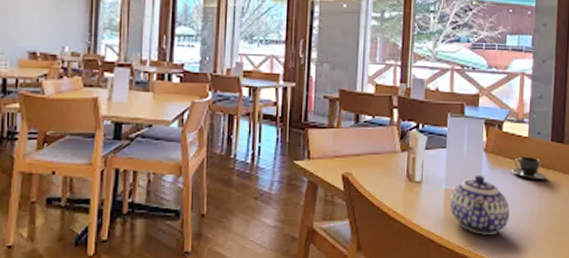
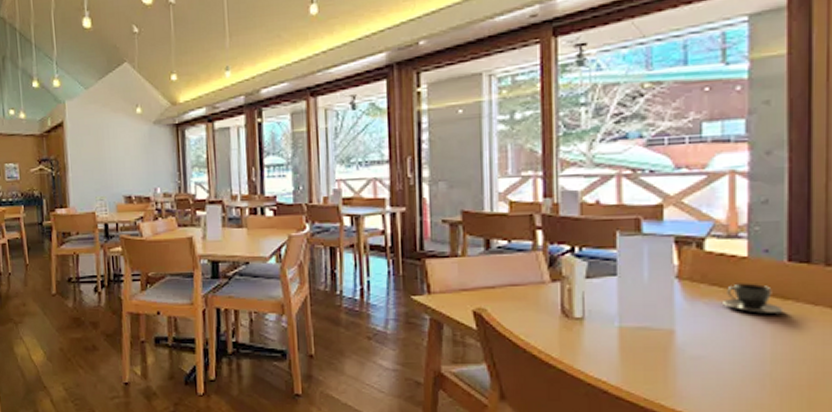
teapot: present [450,175,510,235] -> none [627,308,723,386]

